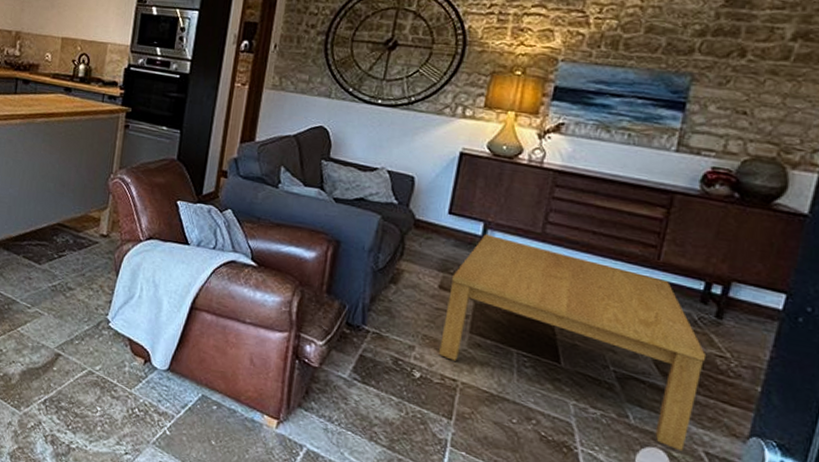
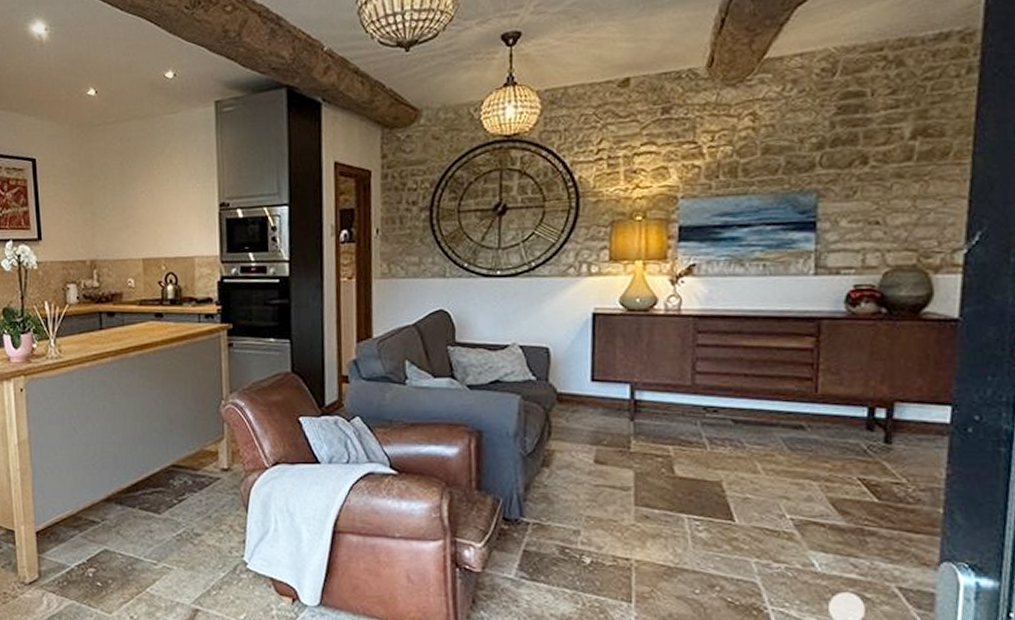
coffee table: present [439,234,707,452] -> none [606,396,883,591]

